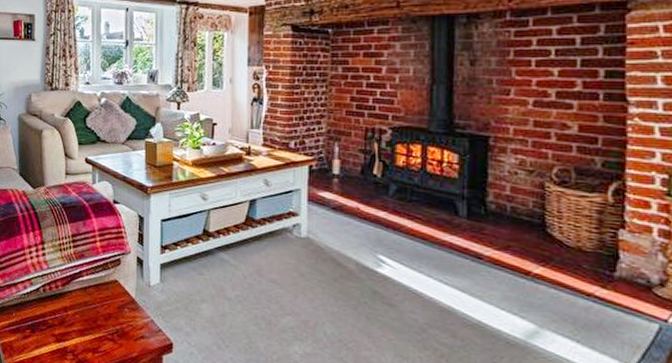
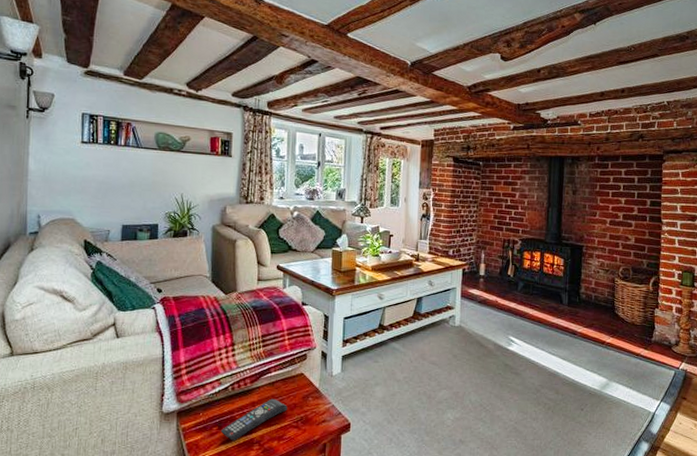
remote control: none [33,305,102,347] -> present [220,398,288,441]

